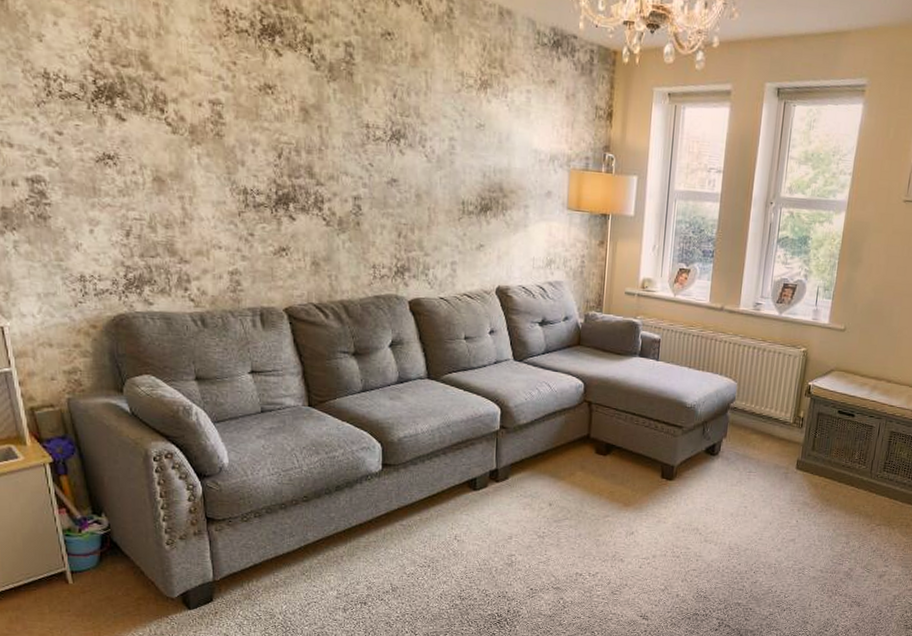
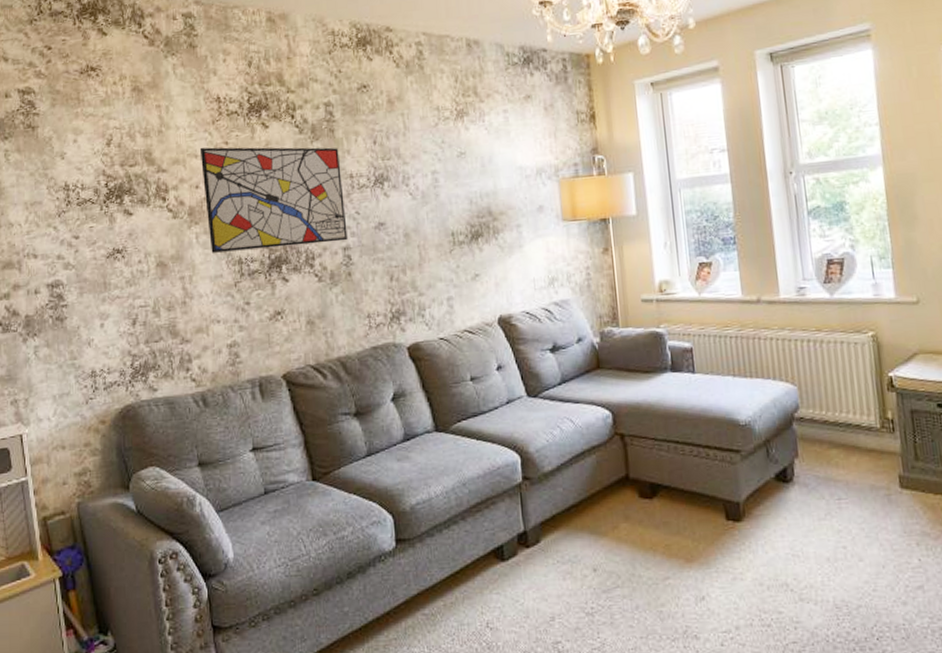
wall art: none [203,62,359,190] -> present [199,147,348,253]

